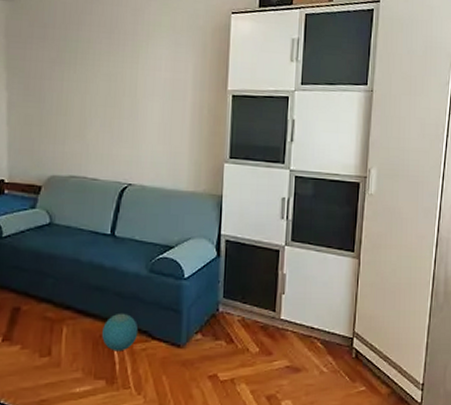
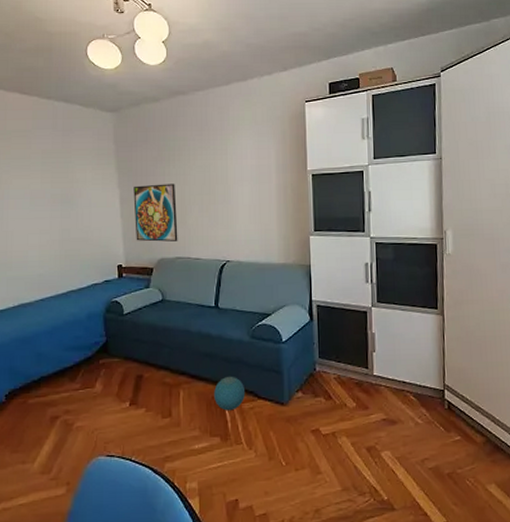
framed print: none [23,89,75,158] -> present [133,183,178,242]

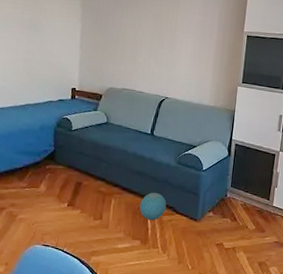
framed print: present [133,183,178,242] -> none [90,22,131,75]

